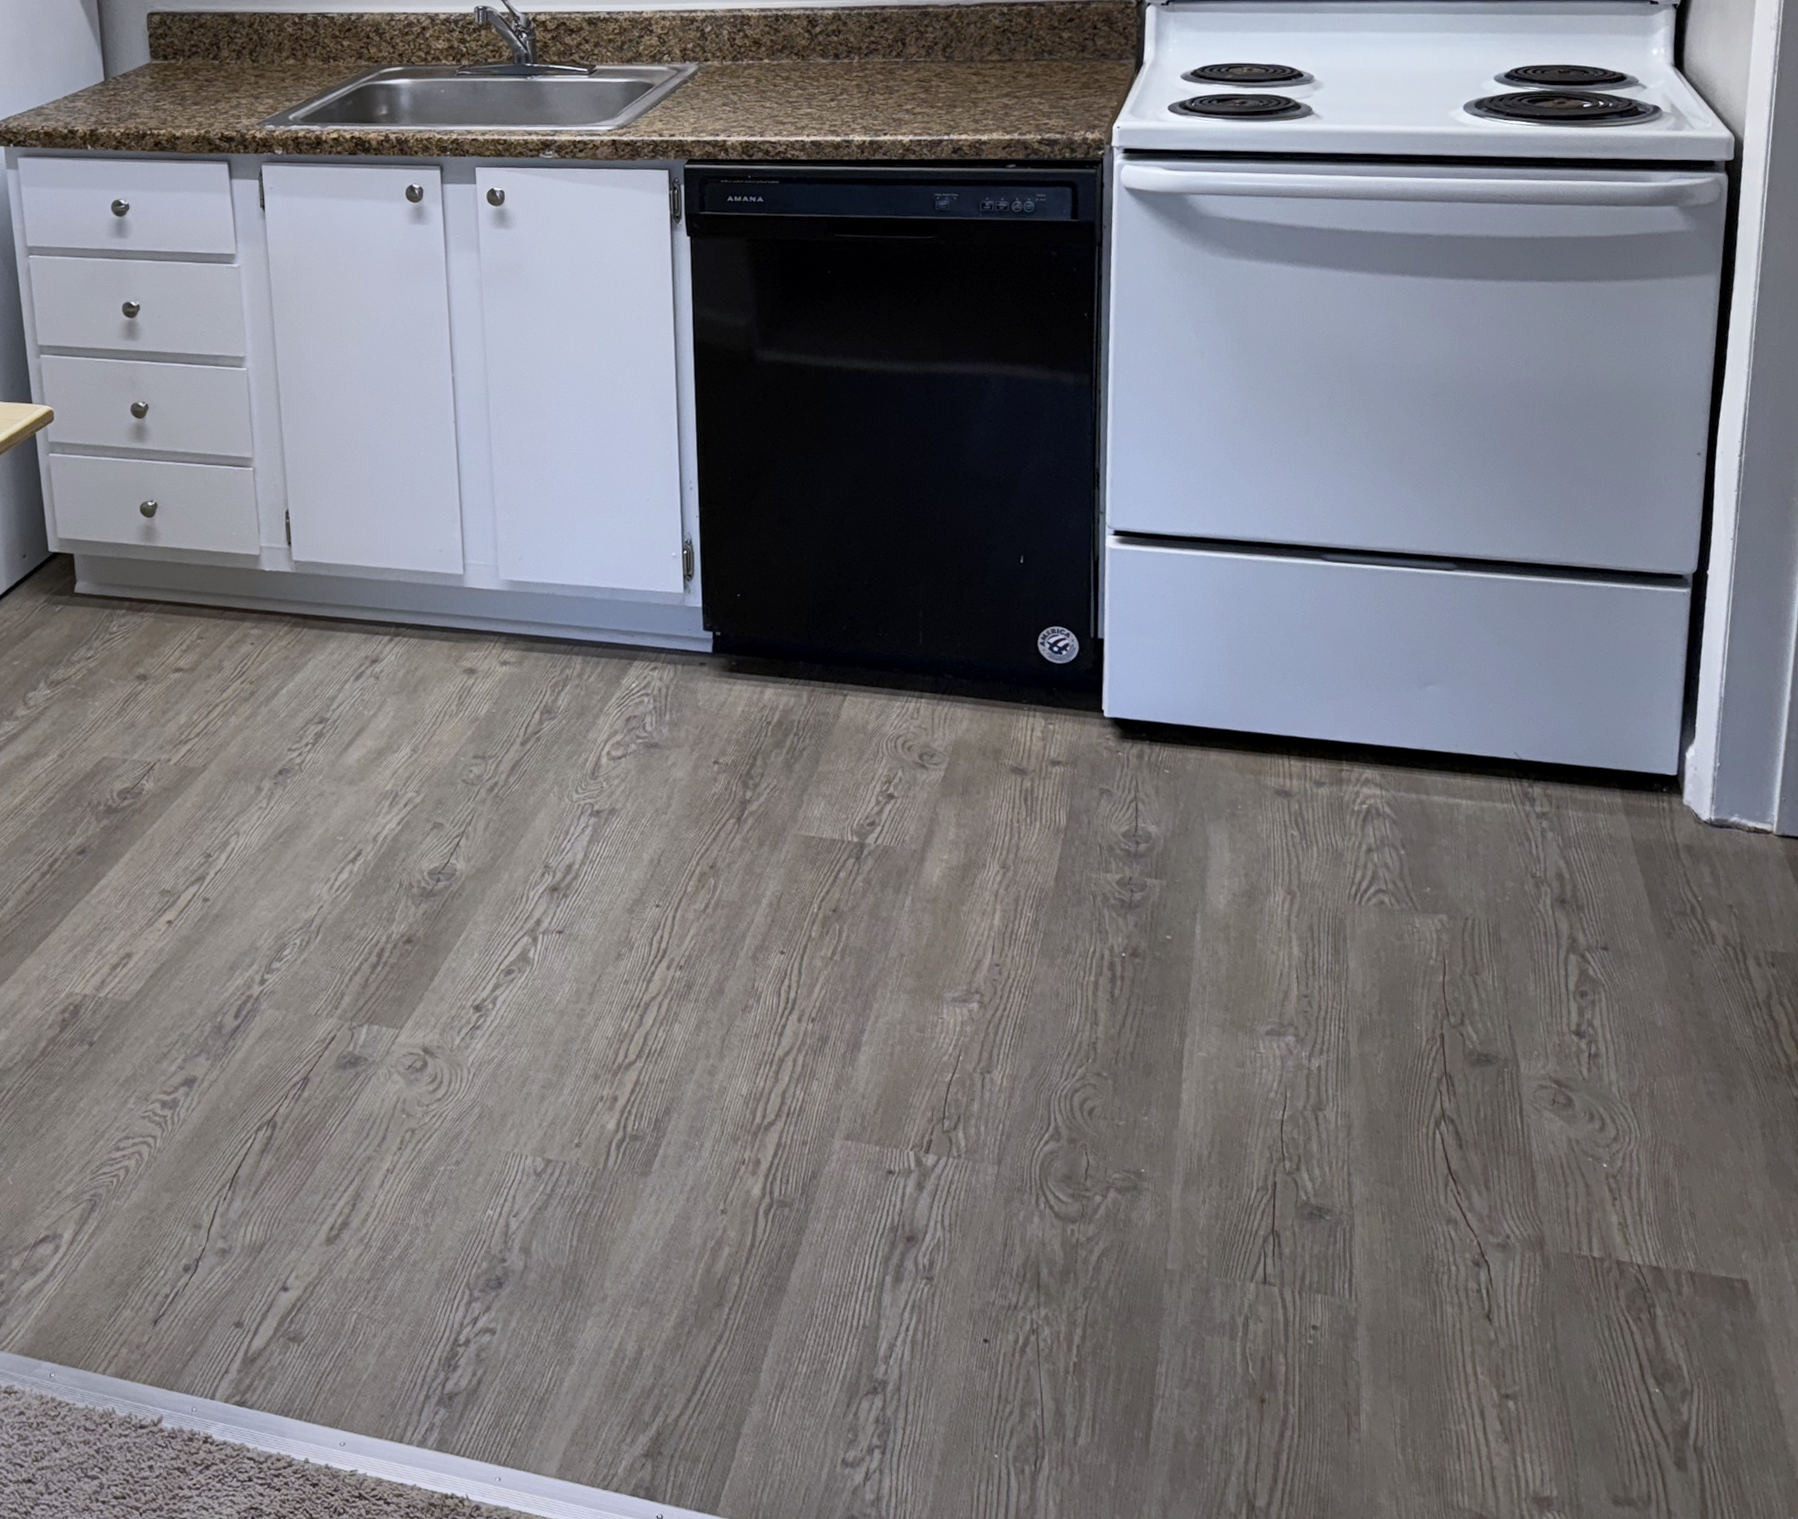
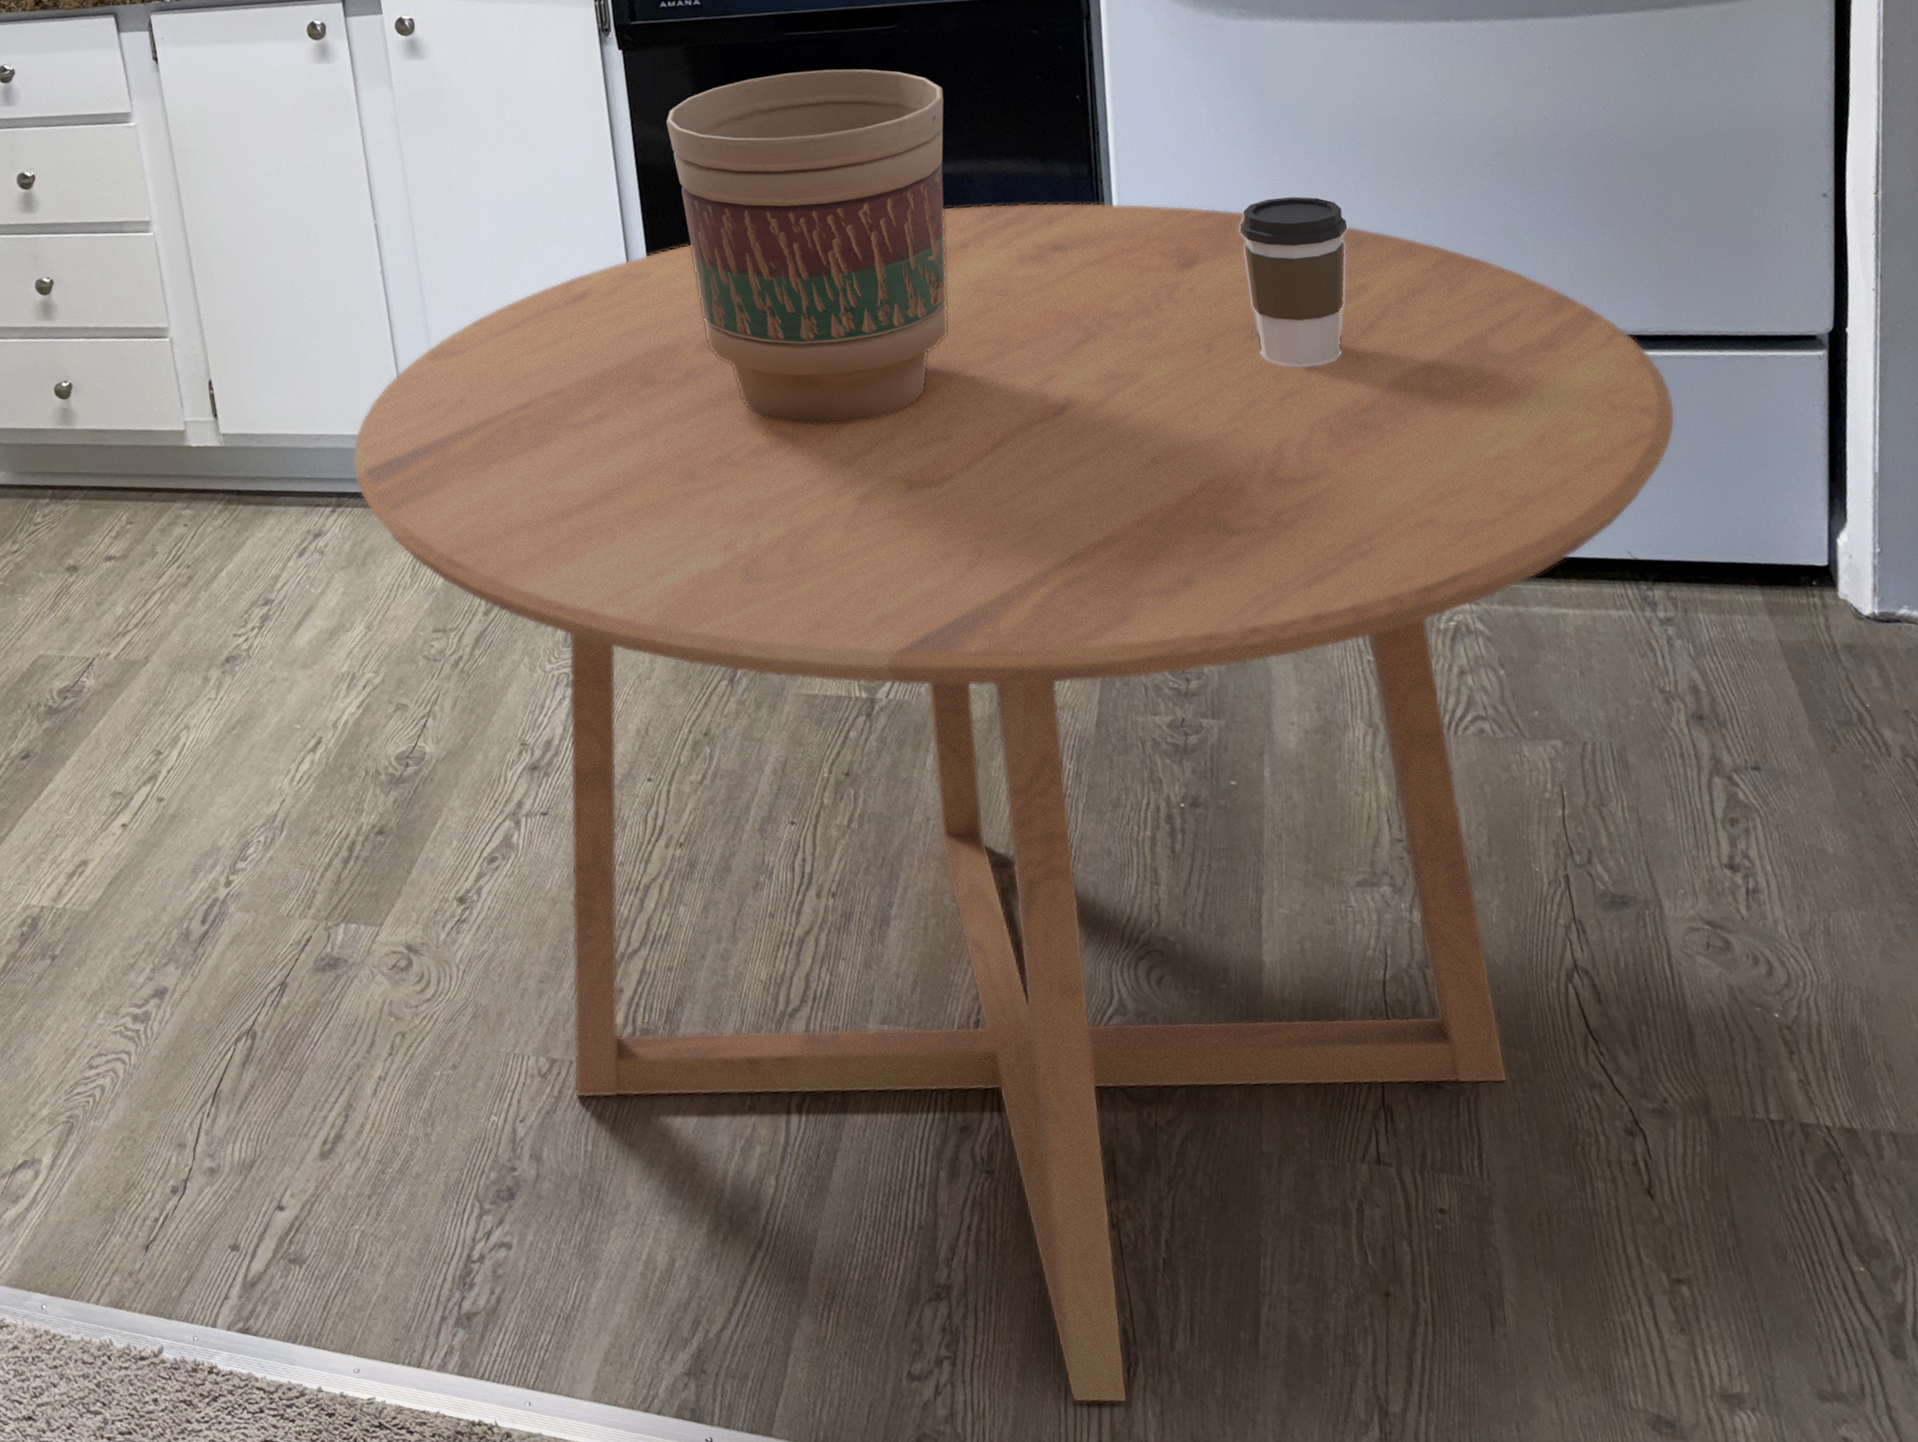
dining table: none [412,403,1564,1492] -> present [352,202,1676,1404]
flower pot: none [724,270,970,592] -> present [666,68,947,424]
coffee cup: none [1214,419,1305,570] -> present [1239,196,1348,366]

